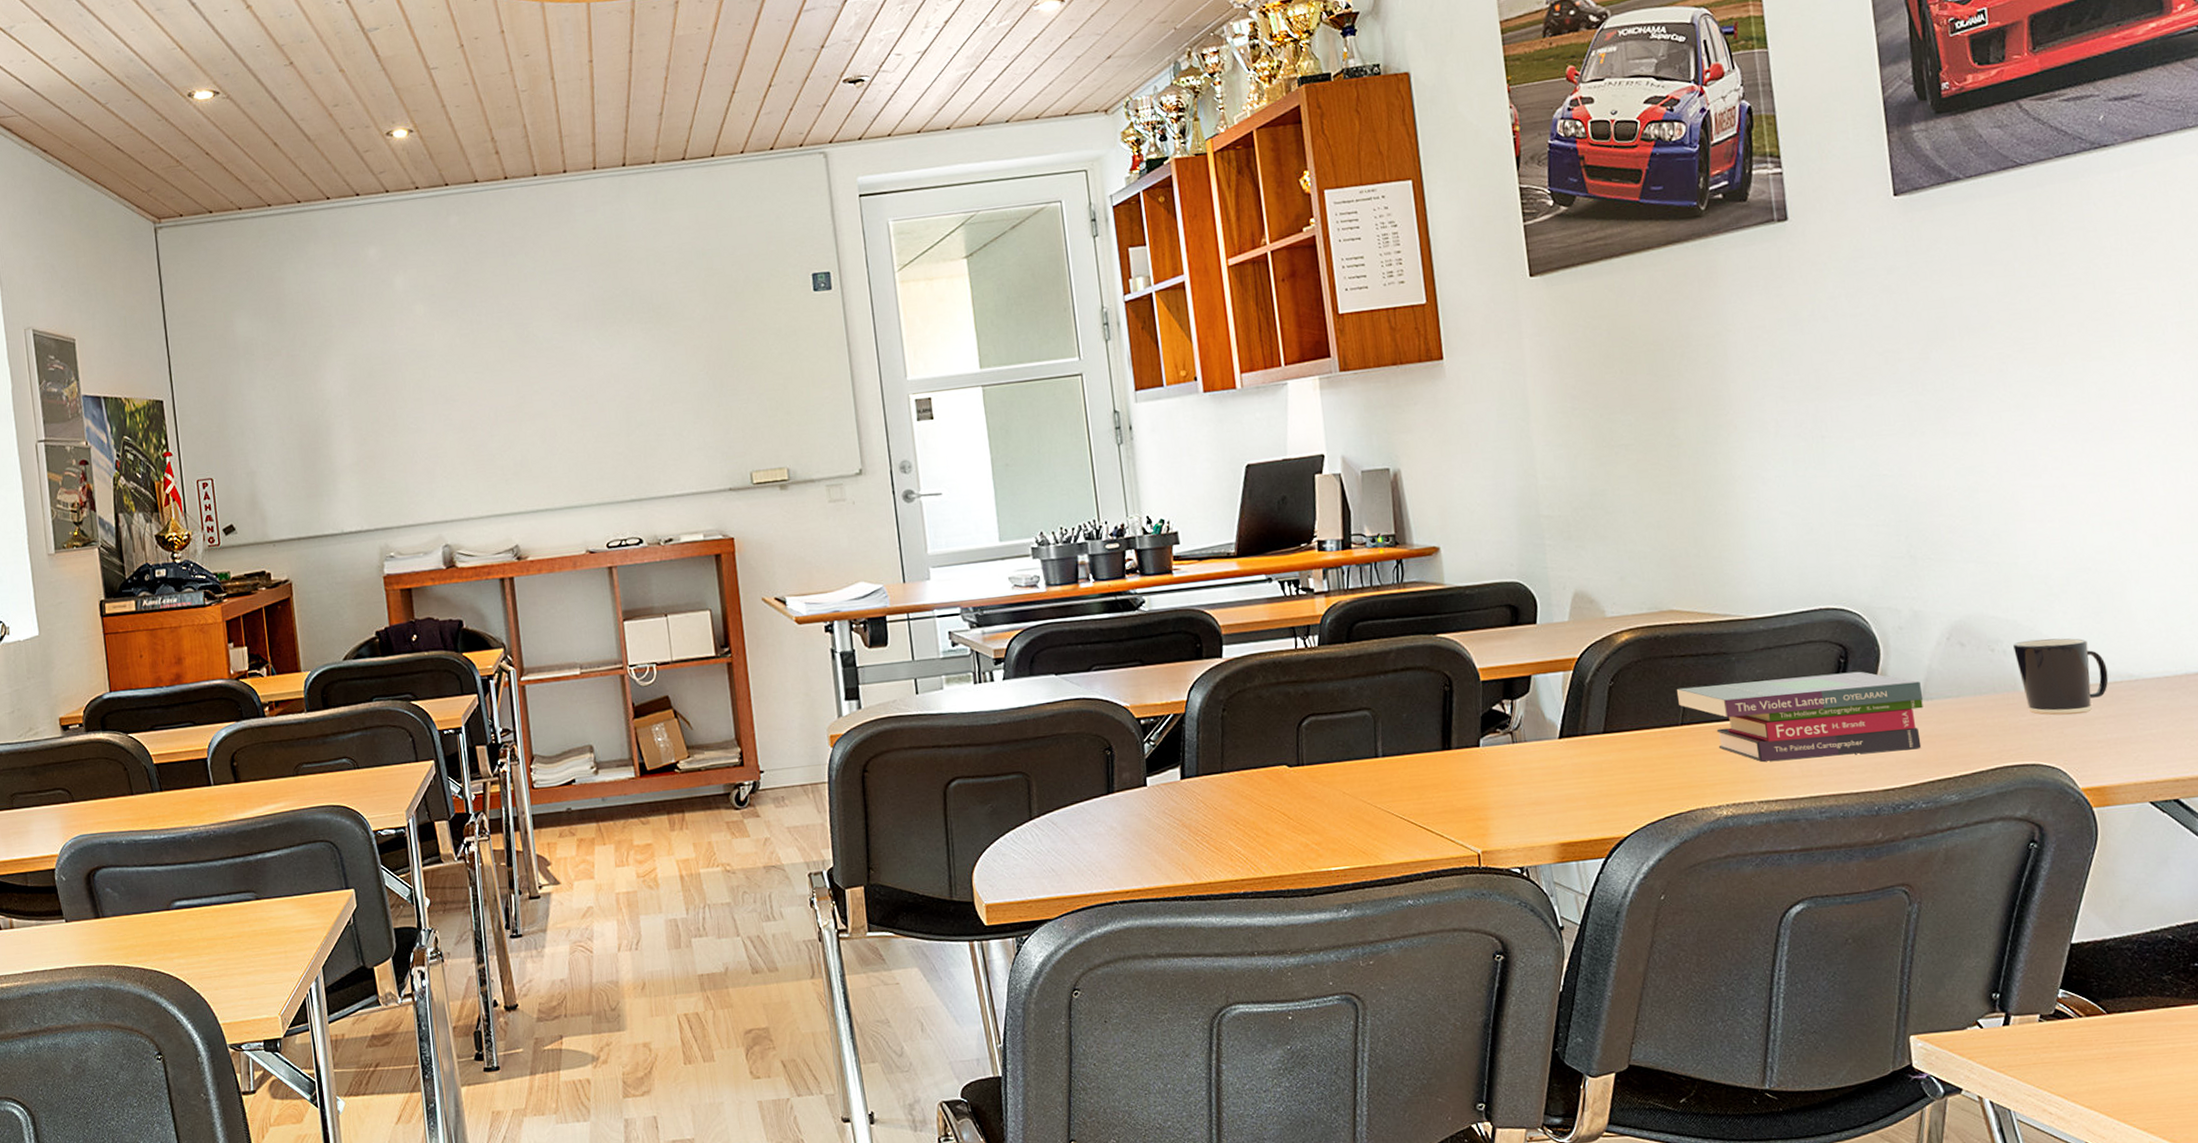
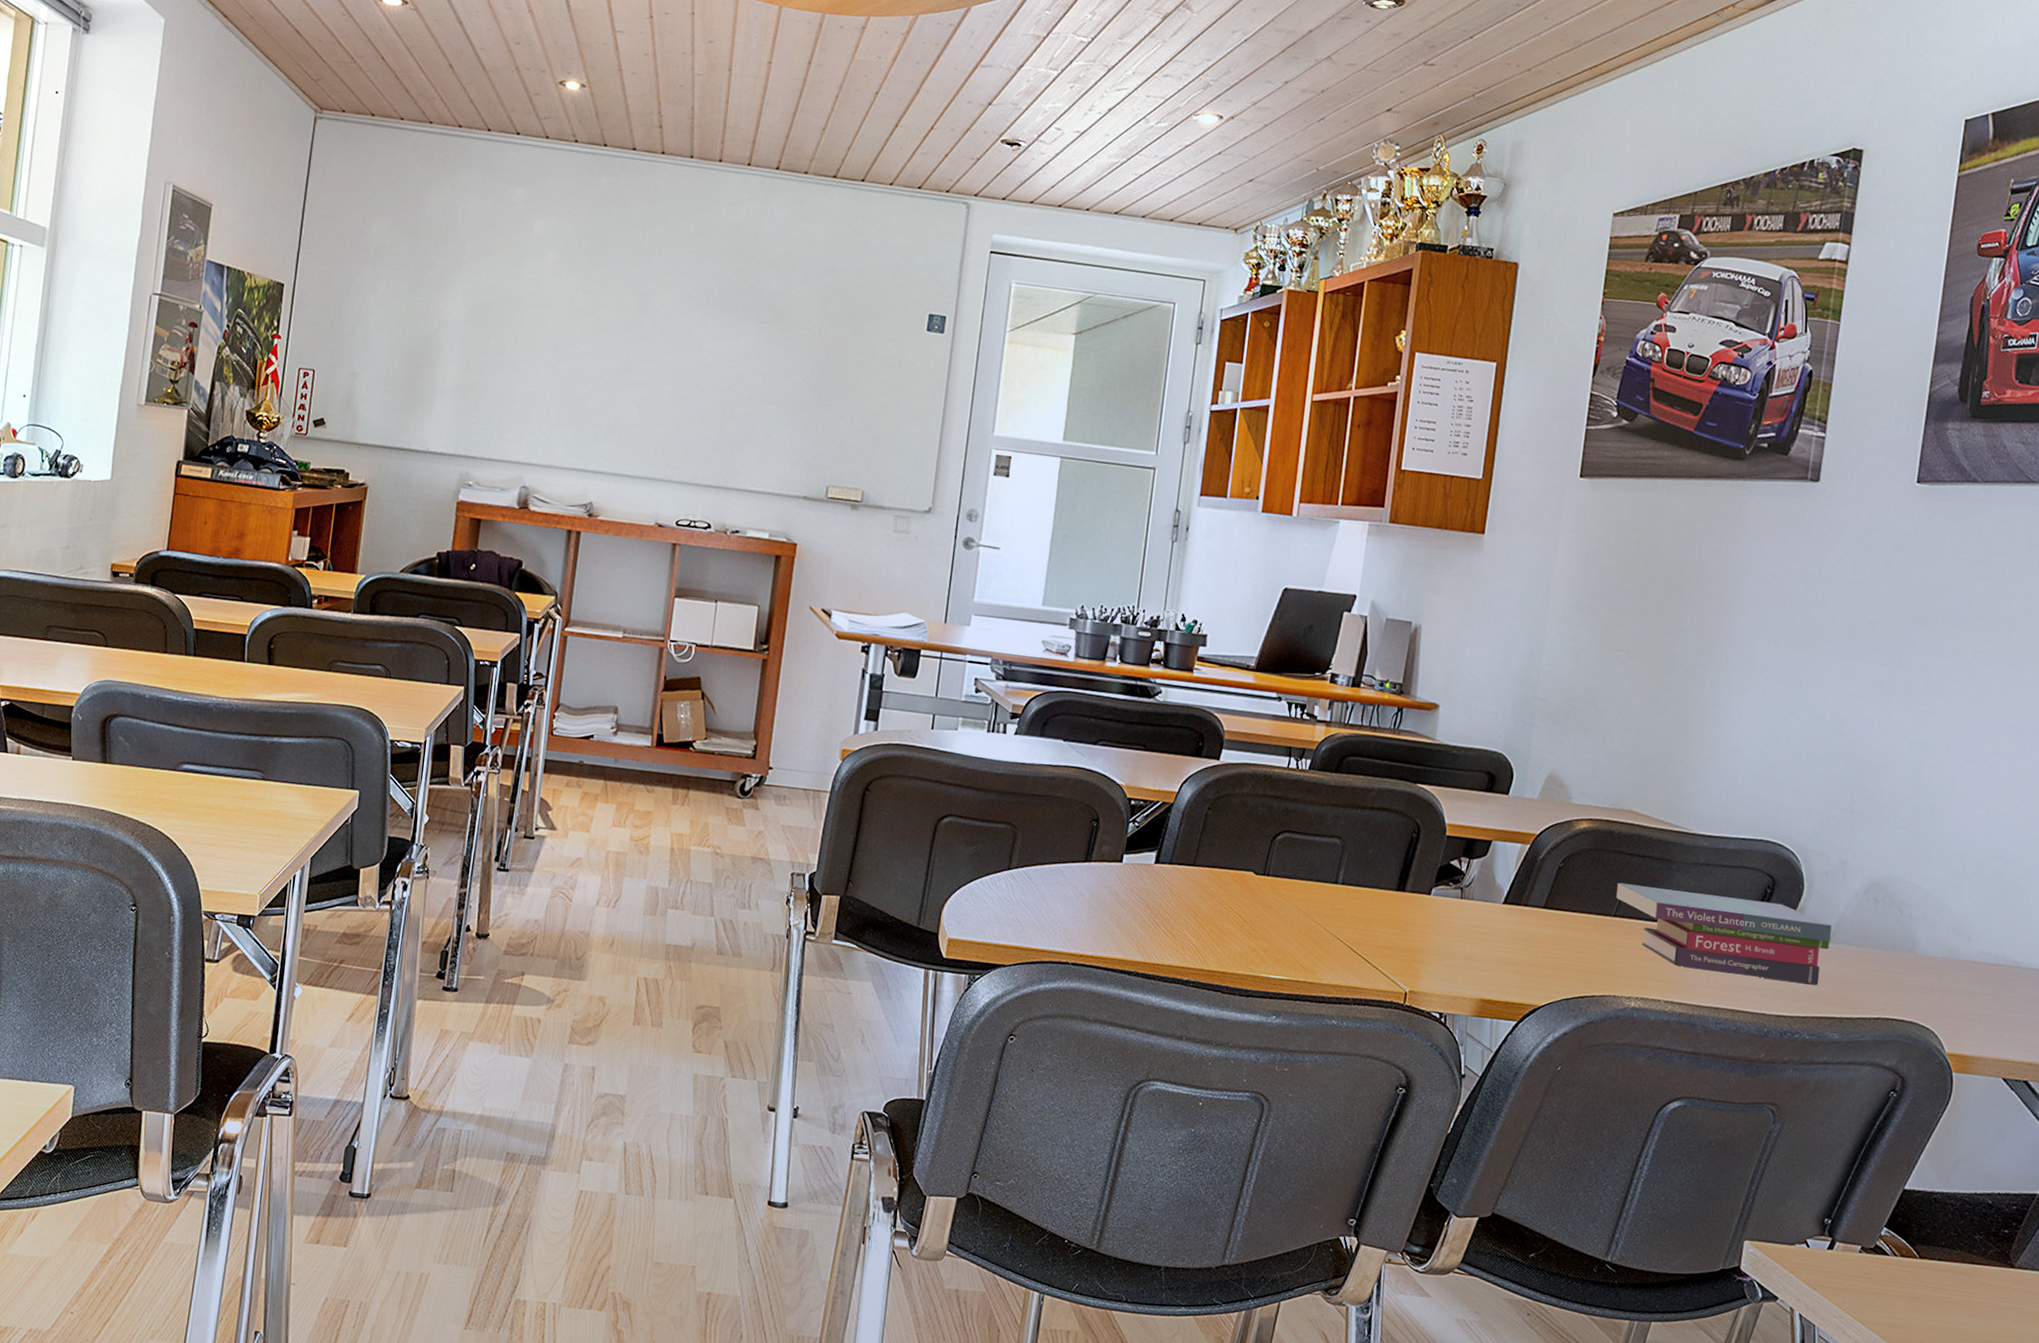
mug: present [2013,638,2109,716] -> none [1919,909,1996,986]

